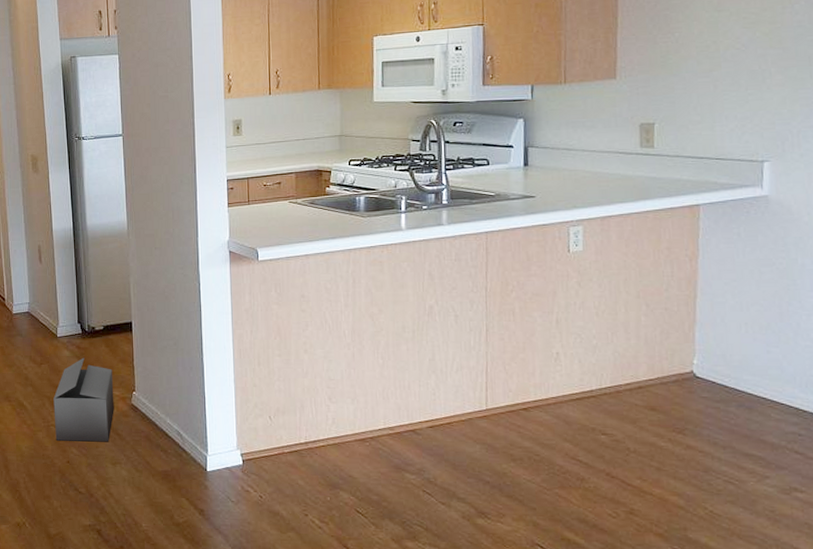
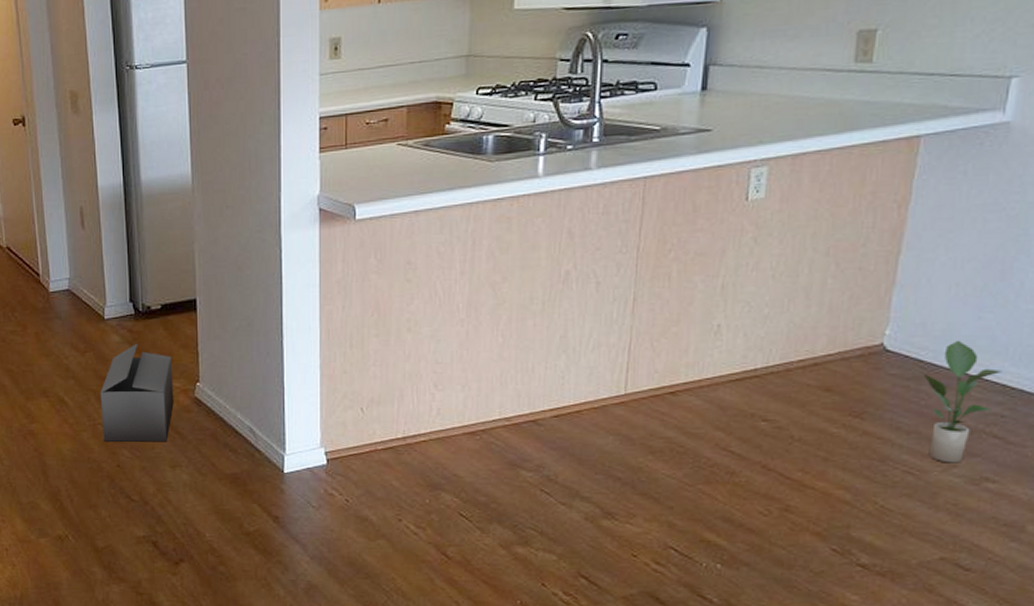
potted plant: none [729,369,794,475] -> present [923,340,1003,463]

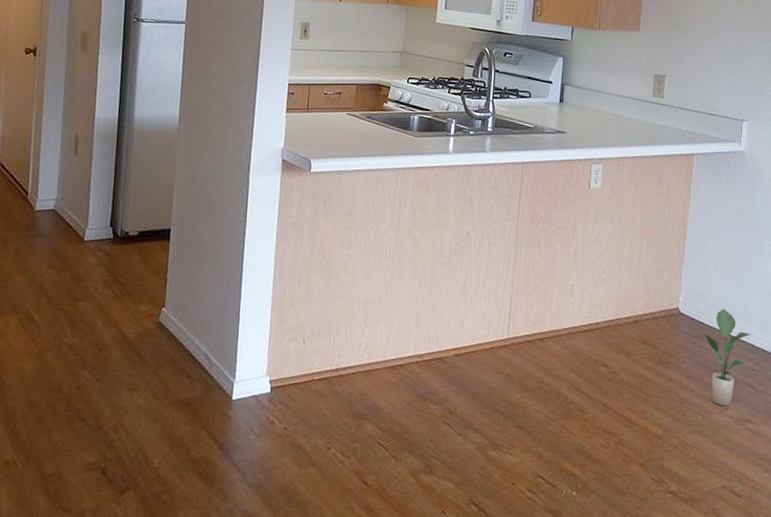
cardboard box: present [100,343,174,442] -> none [66,266,142,365]

